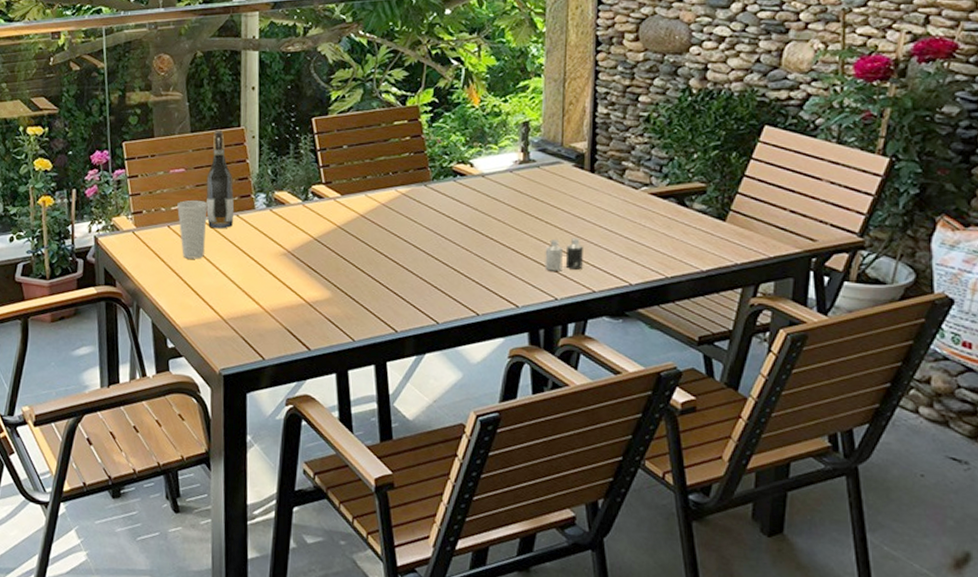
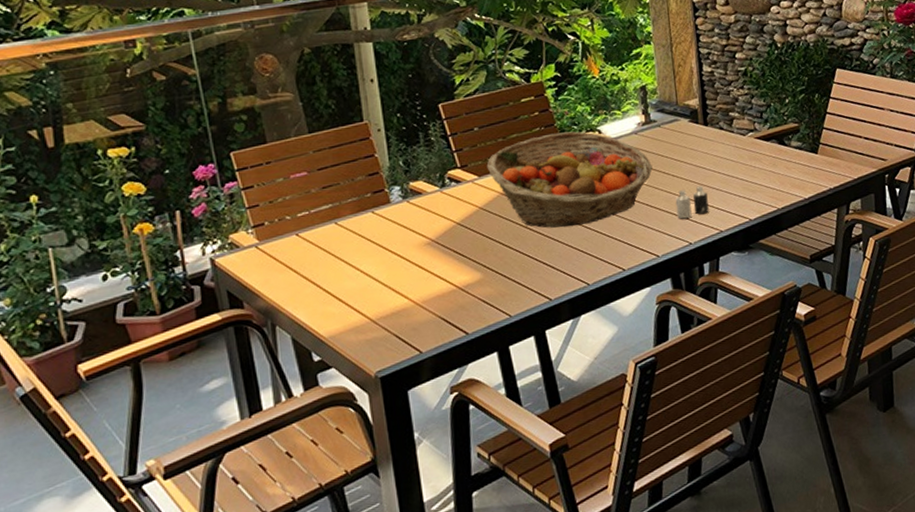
cup: present [177,199,208,259] -> none [304,202,342,265]
wine bottle: present [206,130,235,229] -> none [333,127,369,230]
fruit basket: none [350,160,524,261] -> present [486,131,653,228]

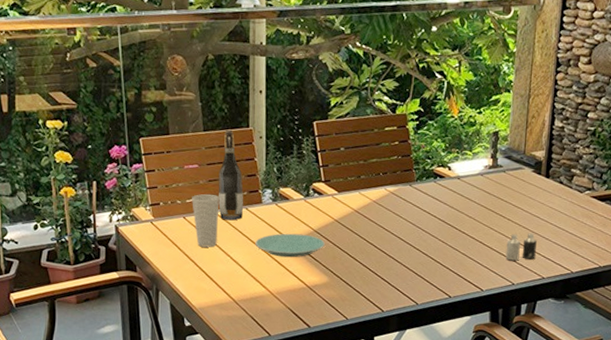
cup: none [304,202,342,265] -> present [192,193,220,248]
wine bottle: none [333,127,369,230] -> present [218,129,244,221]
plate: none [388,229,472,260] -> present [255,233,325,258]
fruit basket: present [486,131,653,228] -> none [346,163,492,251]

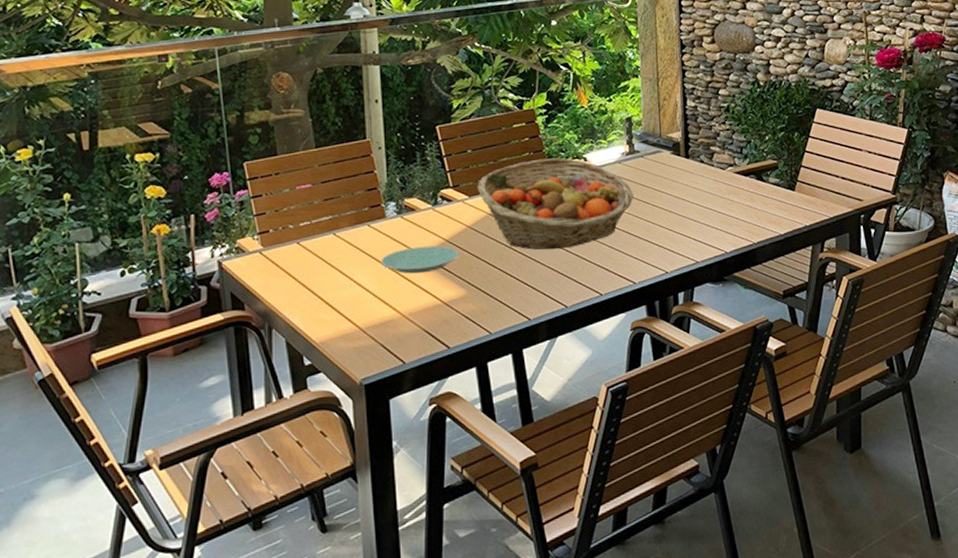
cup: present [192,193,220,248] -> none [306,214,338,273]
wine bottle: present [218,129,244,221] -> none [335,143,366,241]
fruit basket: none [346,163,492,251] -> present [477,158,634,250]
candle: present [505,233,537,261] -> none [654,216,686,248]

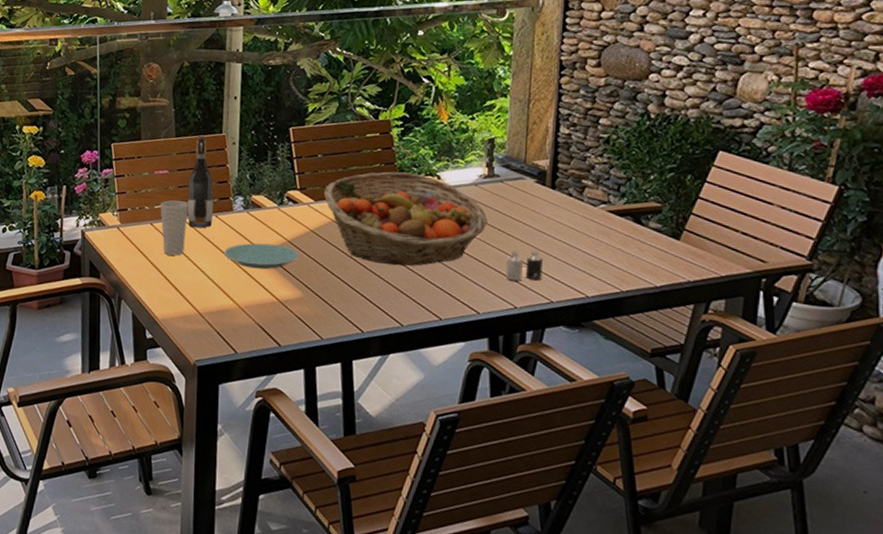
cup: none [306,214,338,273] -> present [160,200,189,256]
wine bottle: none [335,143,366,241] -> present [187,135,214,228]
candle: none [654,216,686,248] -> present [505,250,543,281]

